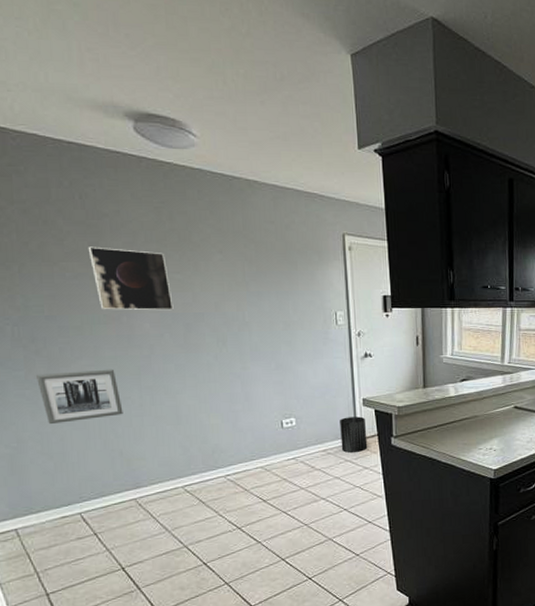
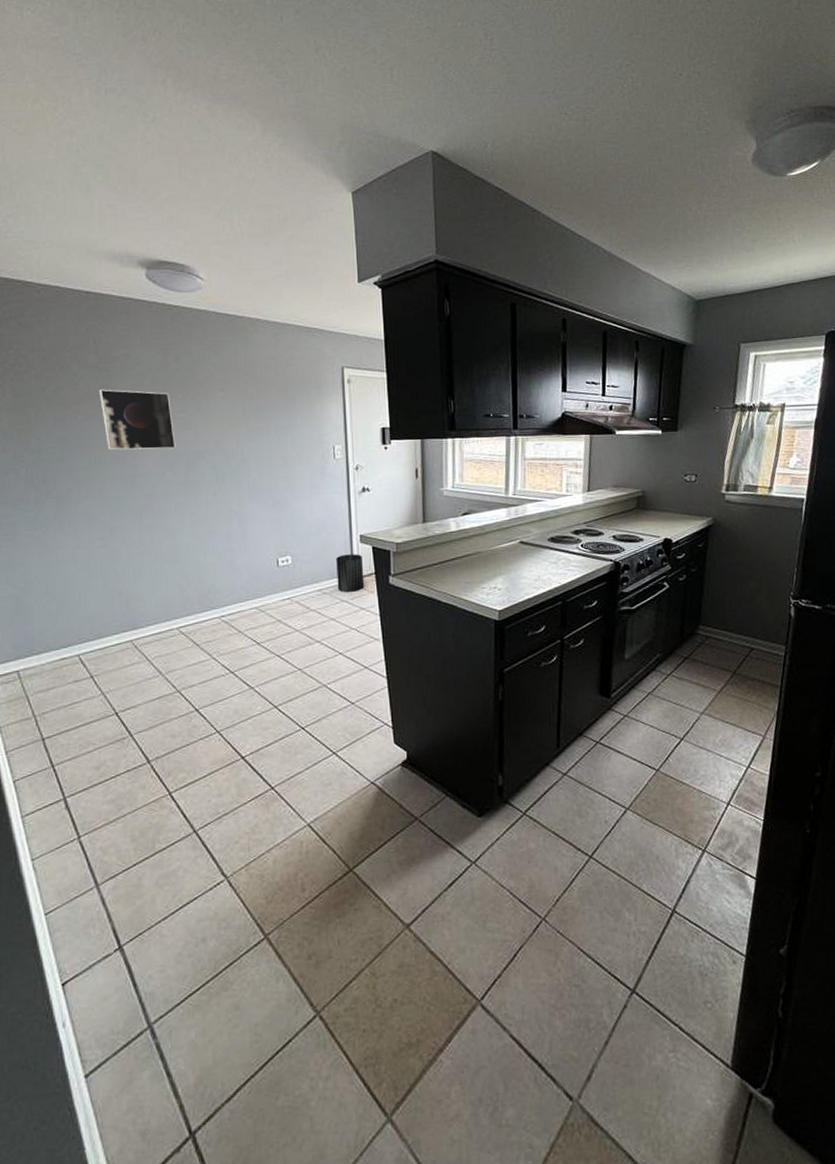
wall art: present [36,369,123,425] -> none [45,508,124,565]

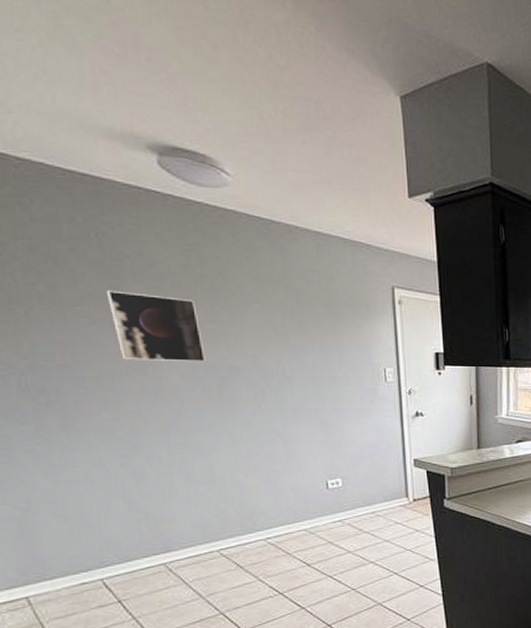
trash can: present [336,554,365,592] -> none [389,477,419,515]

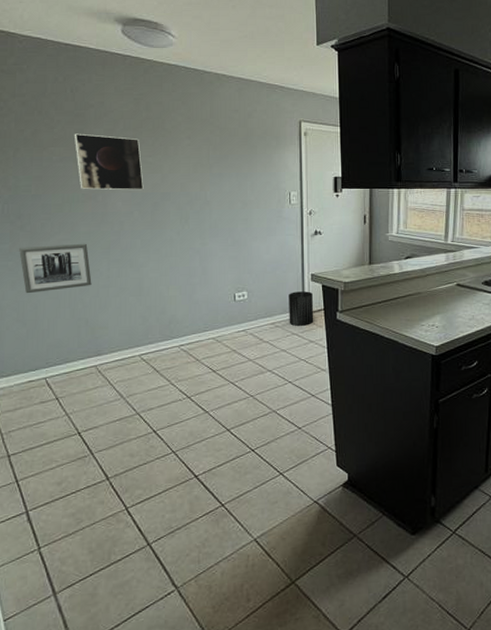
wall art: none [48,424,150,484] -> present [19,243,92,294]
trash can: none [389,477,419,515] -> present [289,291,314,326]

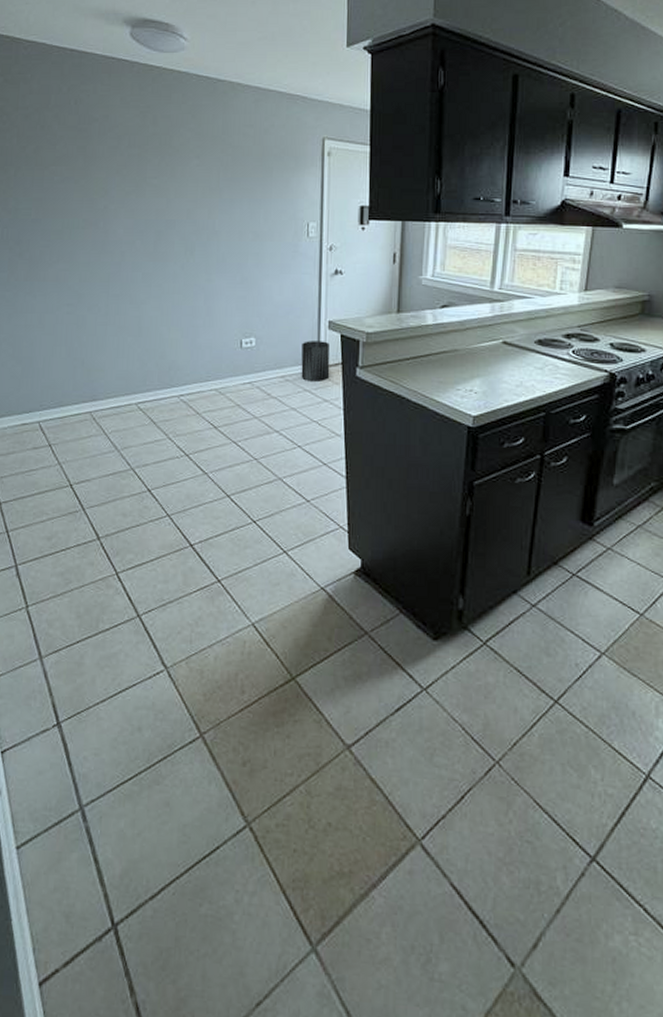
wall art: present [19,243,92,294] -> none [17,274,90,328]
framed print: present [74,133,144,190] -> none [76,151,148,217]

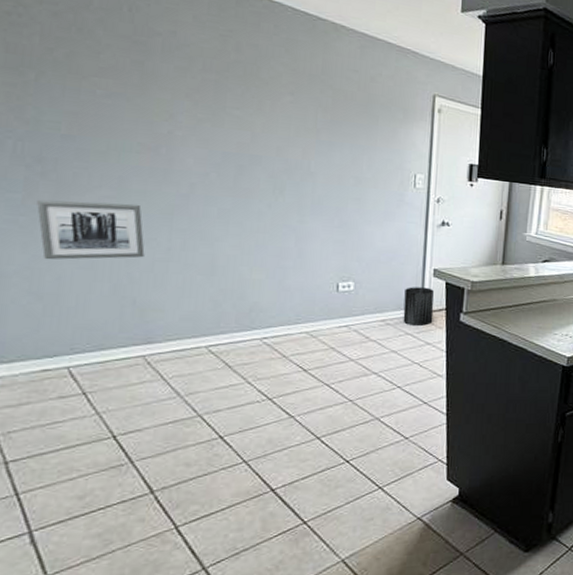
wall art: none [17,274,90,328] -> present [37,199,145,260]

